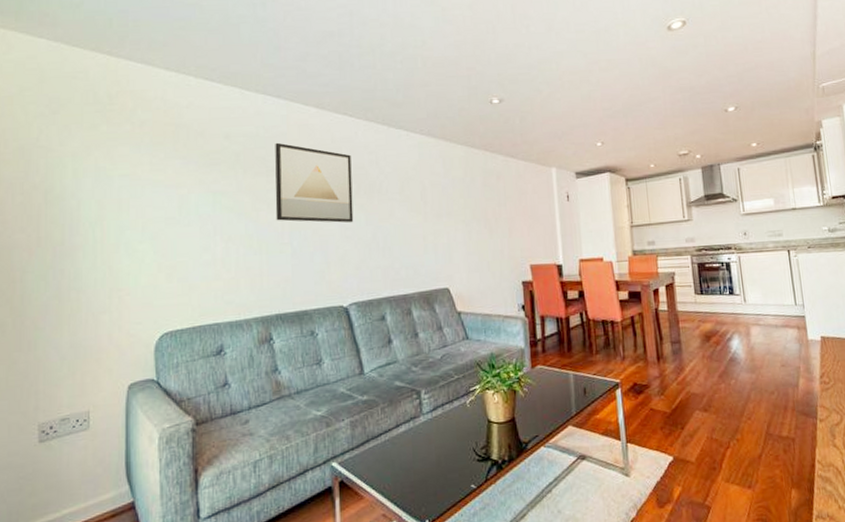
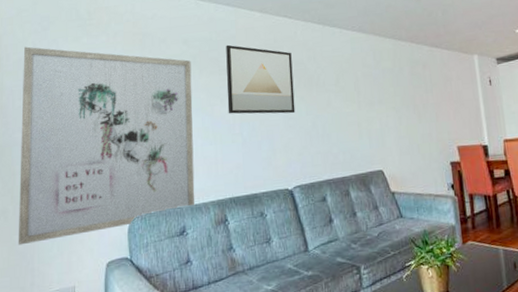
wall art: none [18,132,235,364] -> present [18,46,195,246]

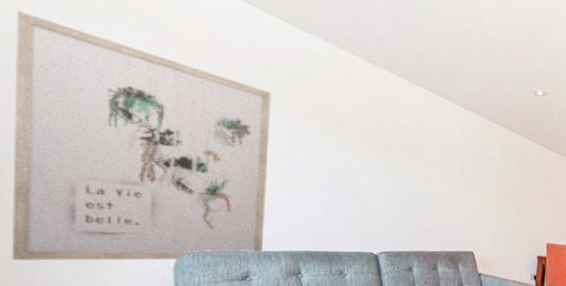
wall art: present [226,44,296,114] -> none [313,86,396,180]

